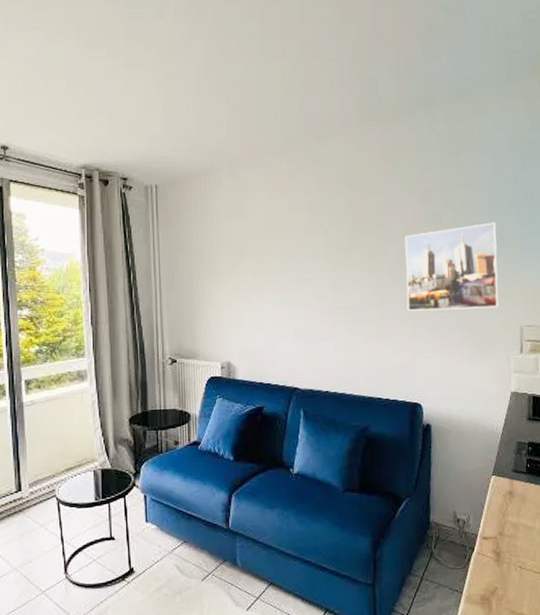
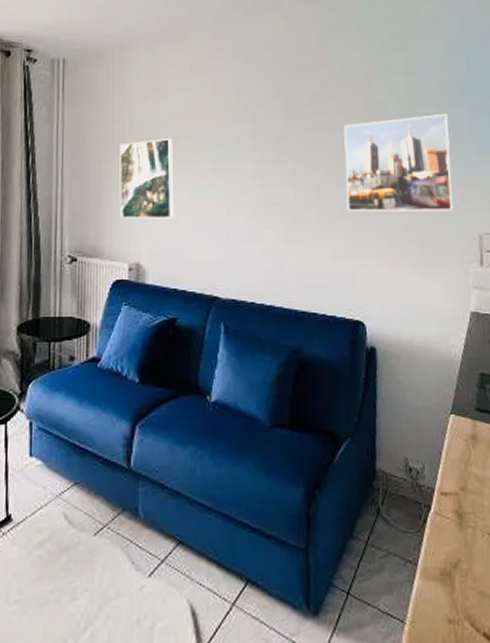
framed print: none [209,254,259,325] -> present [119,139,174,219]

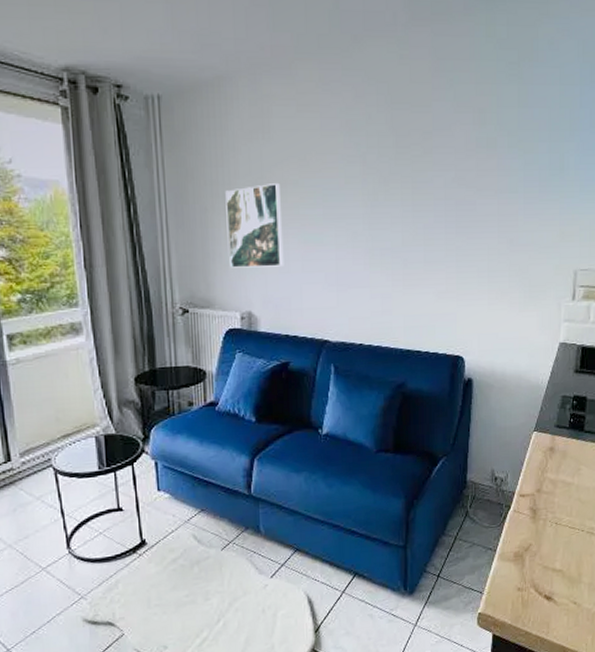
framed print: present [343,113,453,212] -> none [453,150,557,253]

